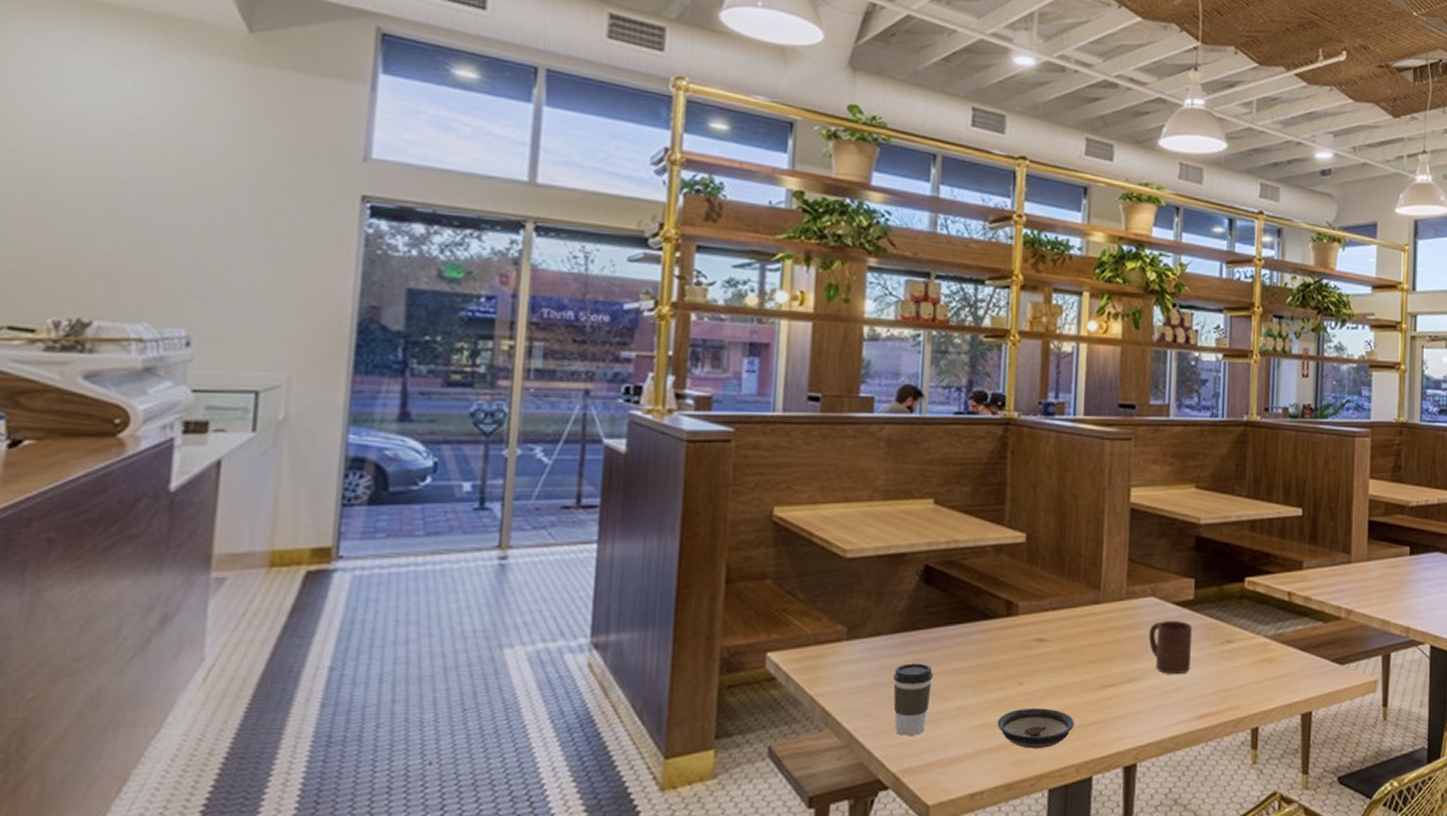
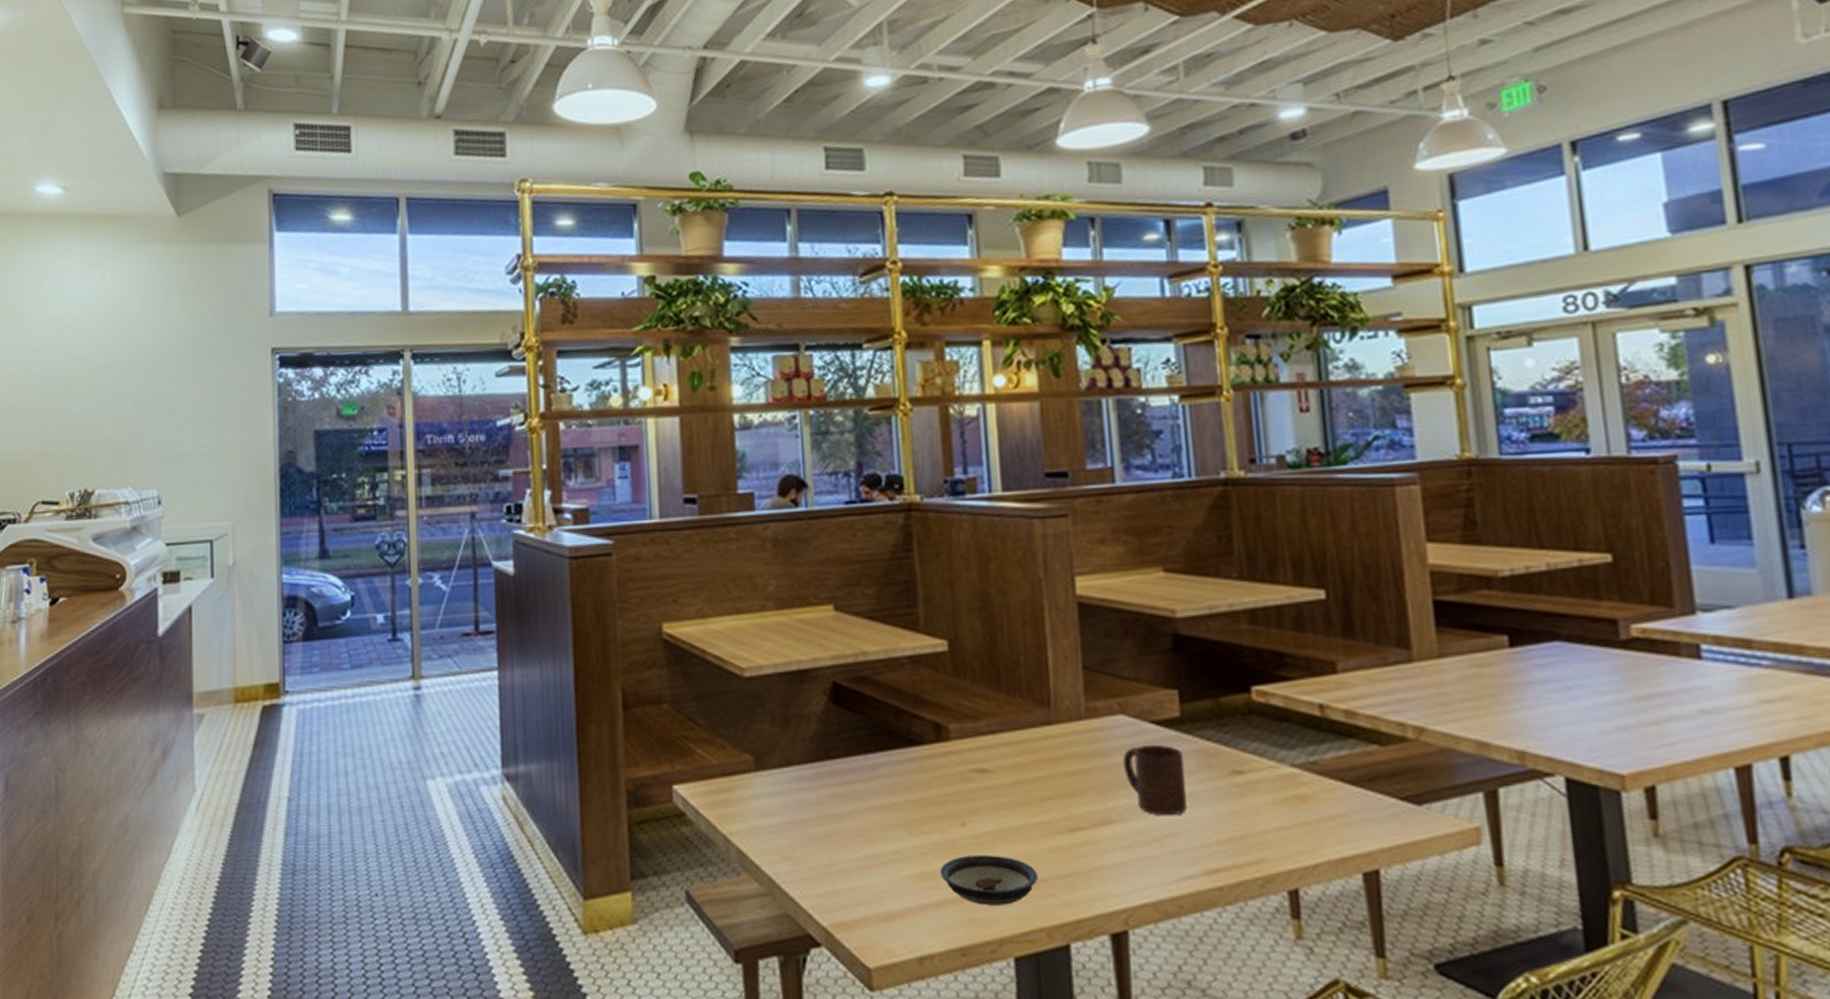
coffee cup: present [893,663,934,736] -> none [811,798,858,883]

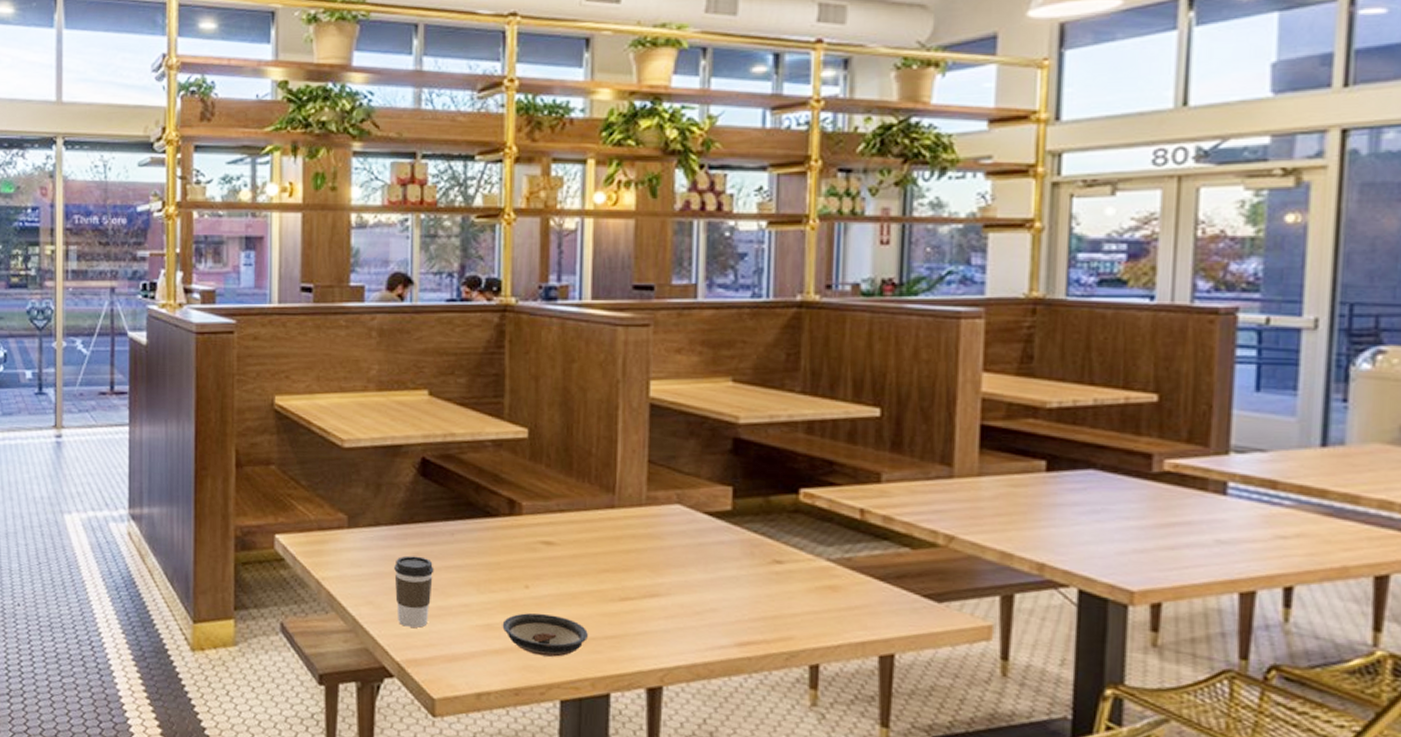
coffee cup: none [811,798,858,883] -> present [394,555,434,628]
cup: present [1122,745,1187,816] -> none [674,532,731,595]

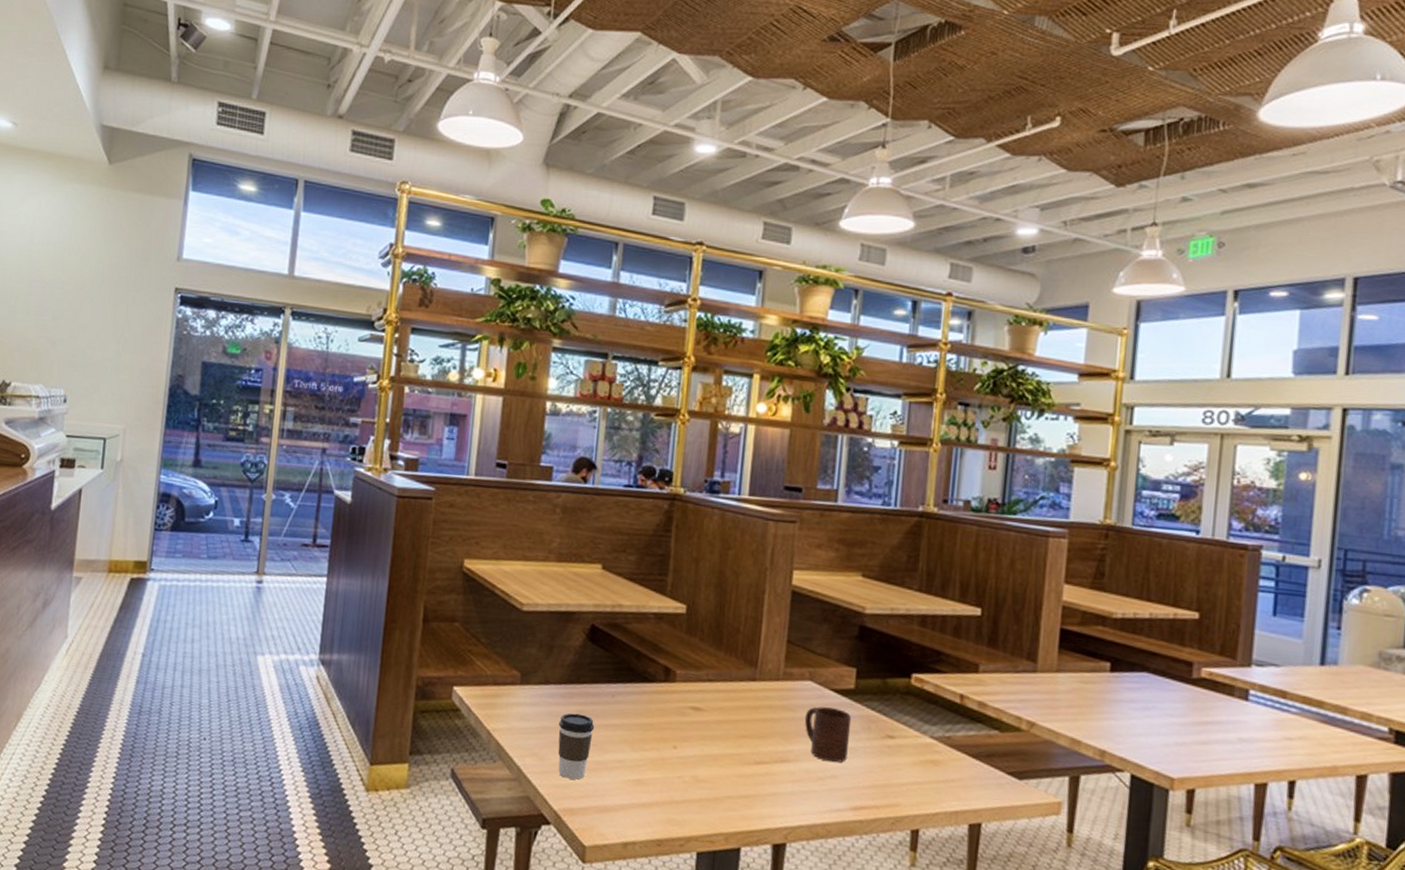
saucer: present [502,613,588,657] -> none [651,771,725,813]
cup: none [674,532,731,595] -> present [804,706,852,763]

